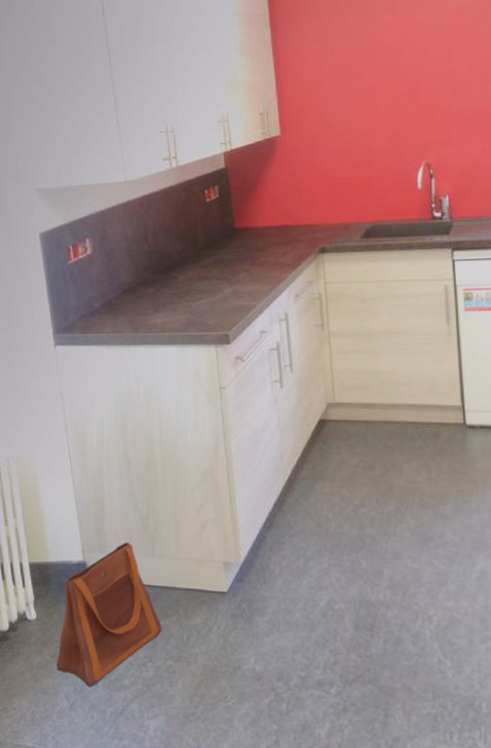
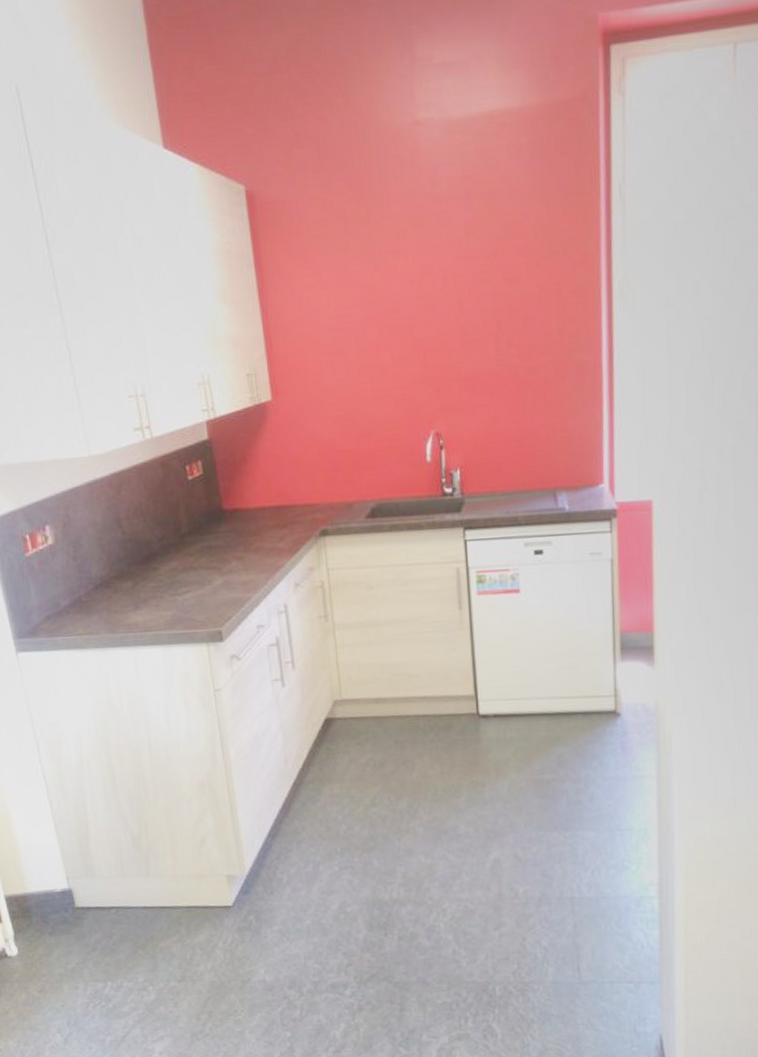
shopping bag: present [56,542,162,686] -> none [45,863,163,1018]

